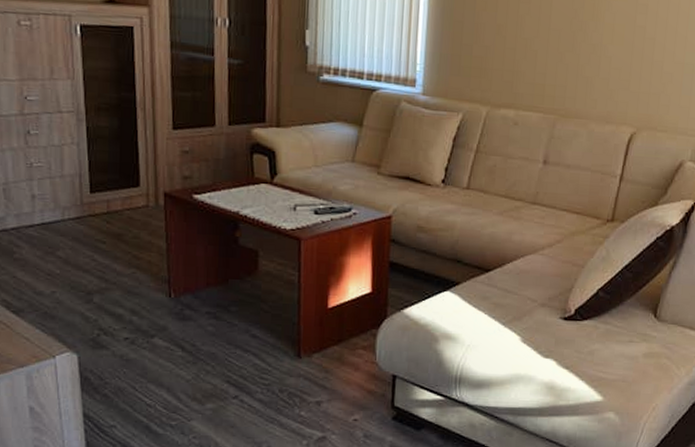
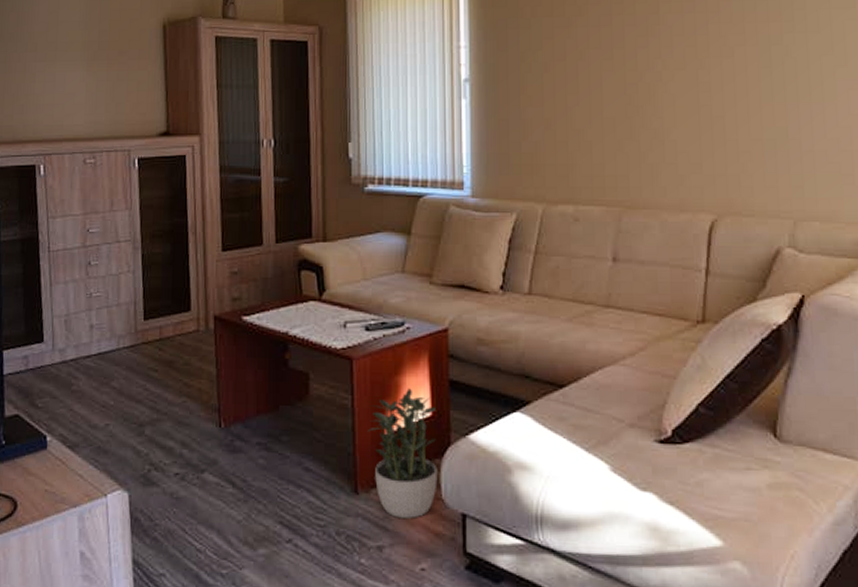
potted plant: none [312,268,376,379] -> present [368,388,438,518]

